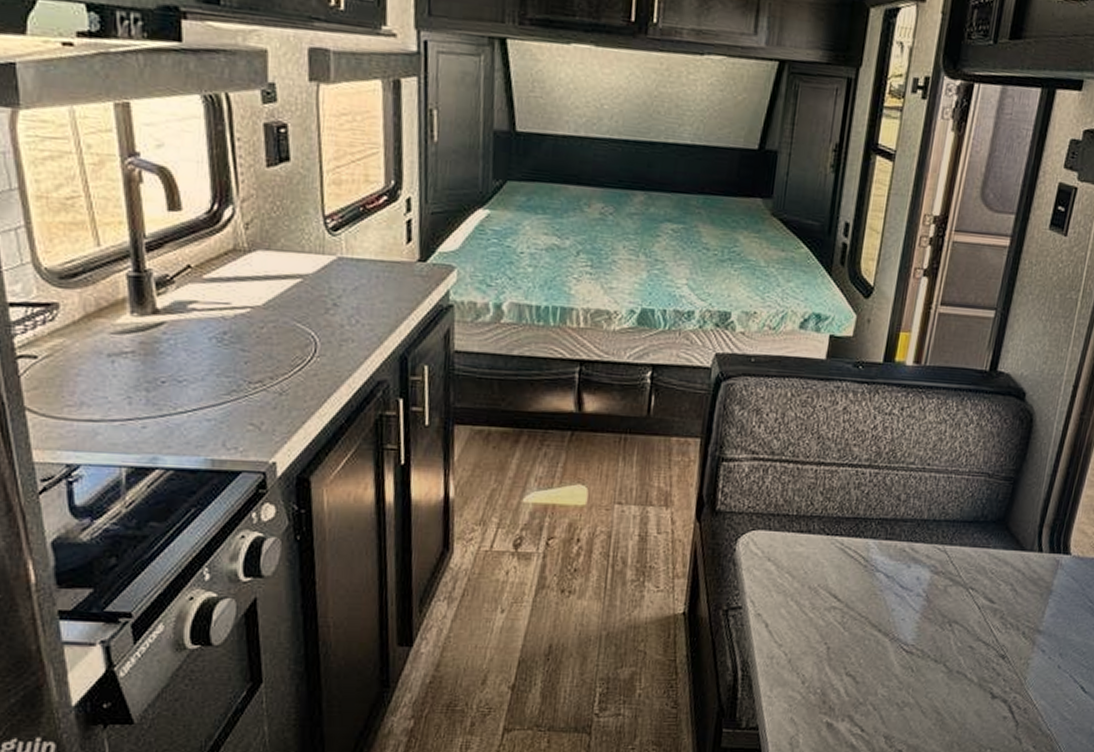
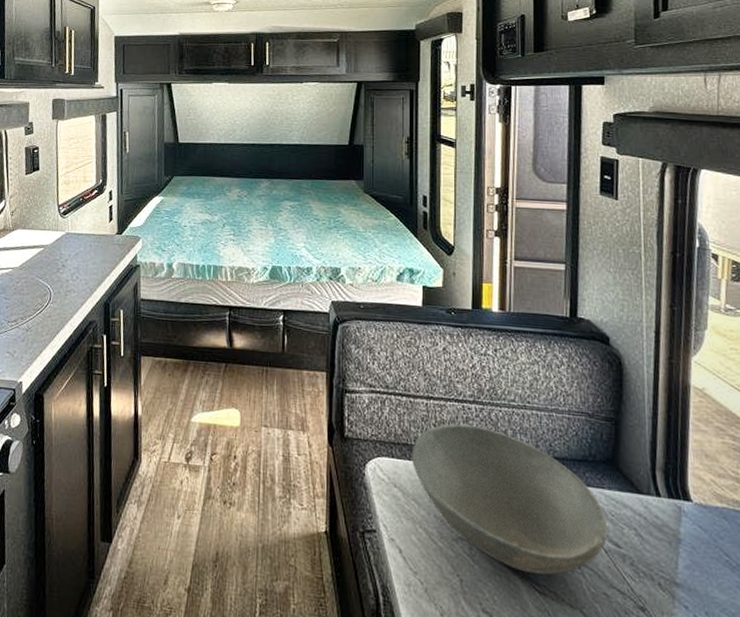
bowl: none [791,490,986,635] -> present [412,423,608,575]

